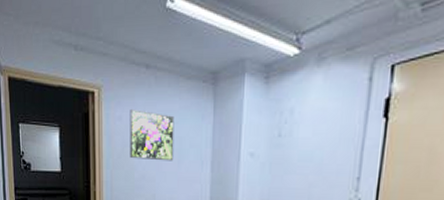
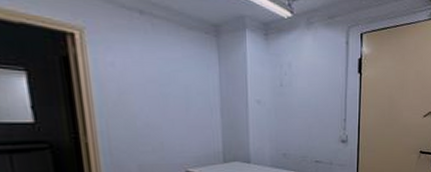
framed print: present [129,109,174,161] -> none [123,55,181,109]

